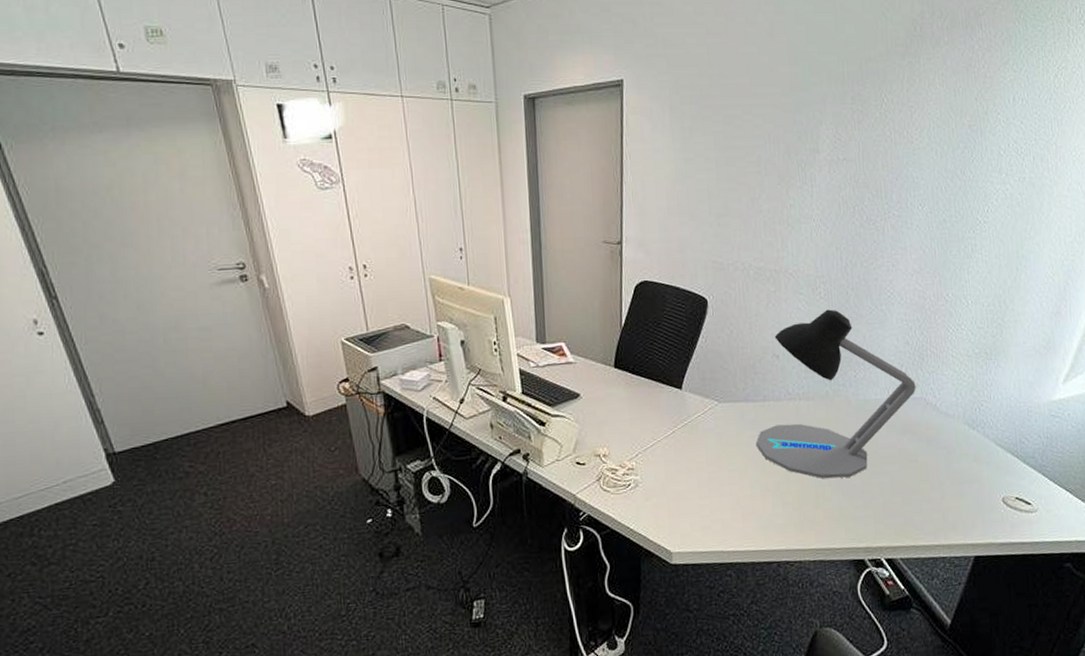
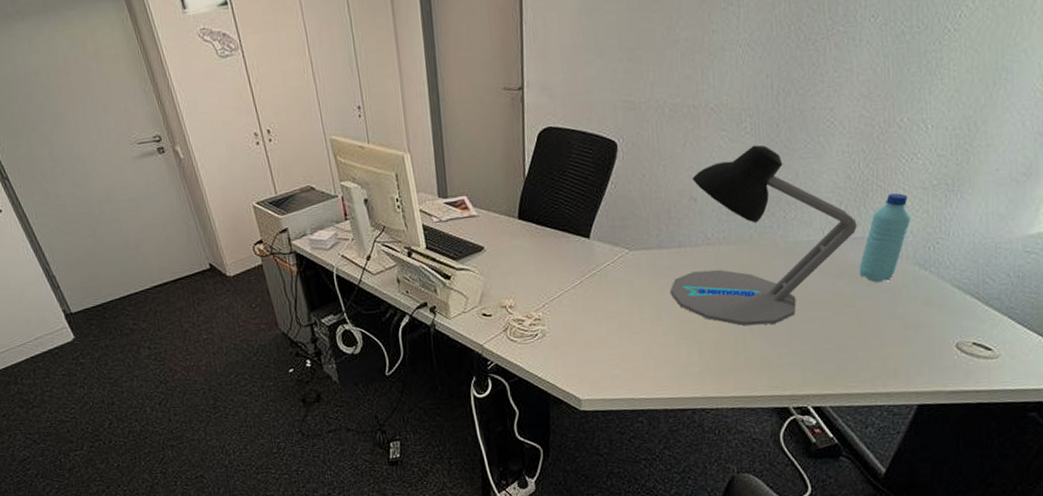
water bottle: none [919,359,960,439] -> present [859,193,912,282]

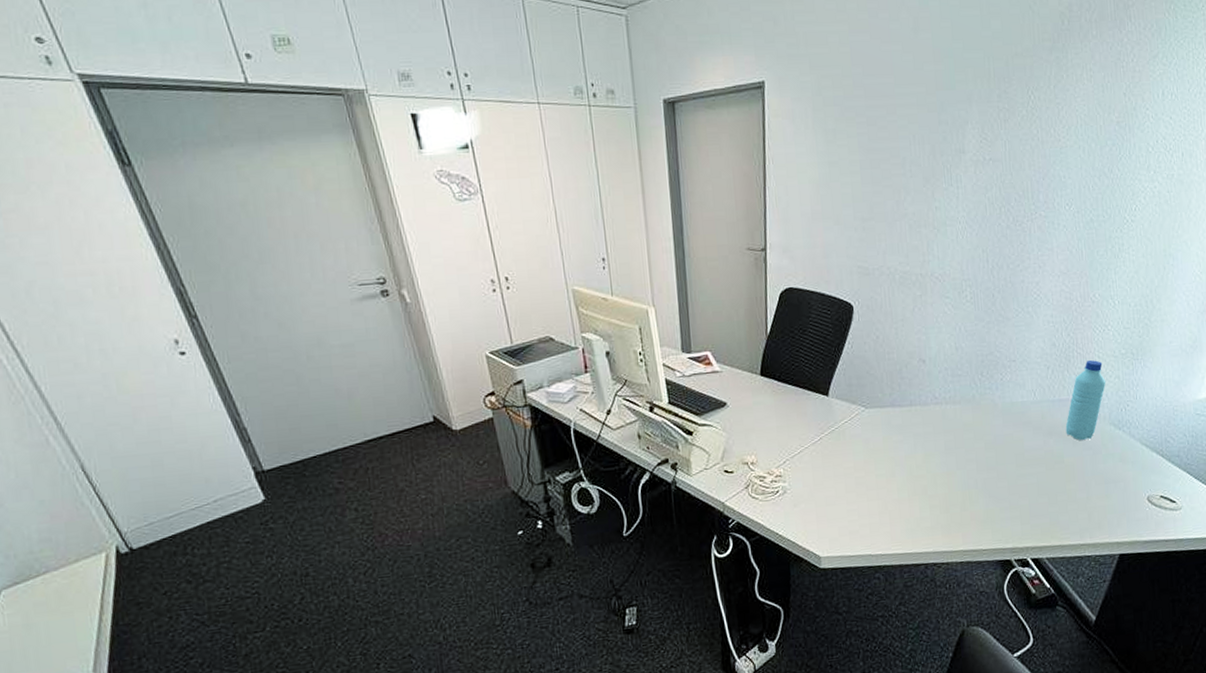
desk lamp: present [670,144,857,326] -> none [902,312,1063,482]

